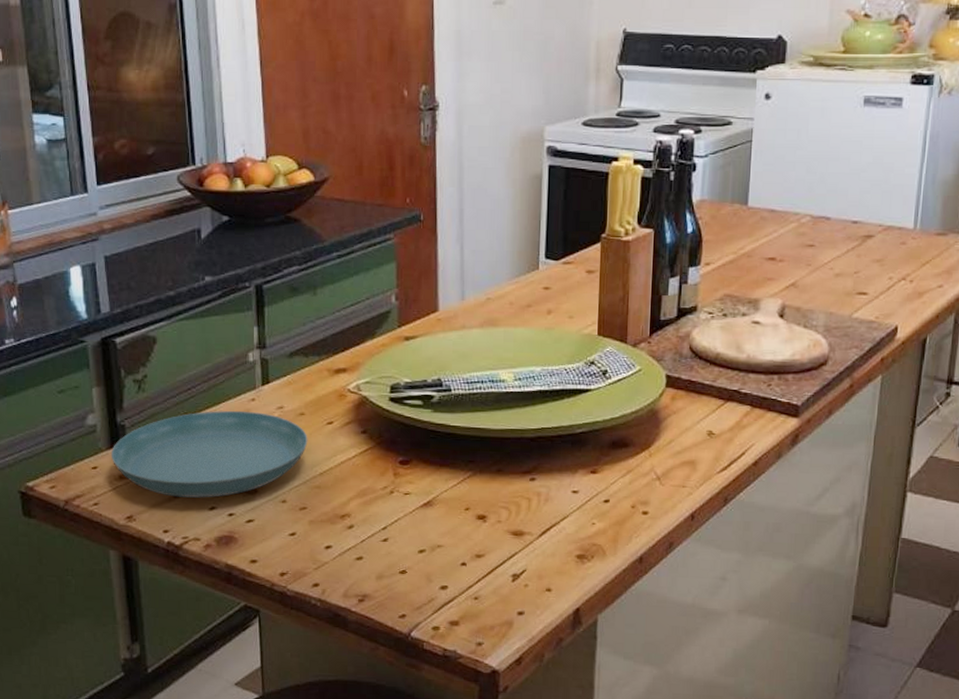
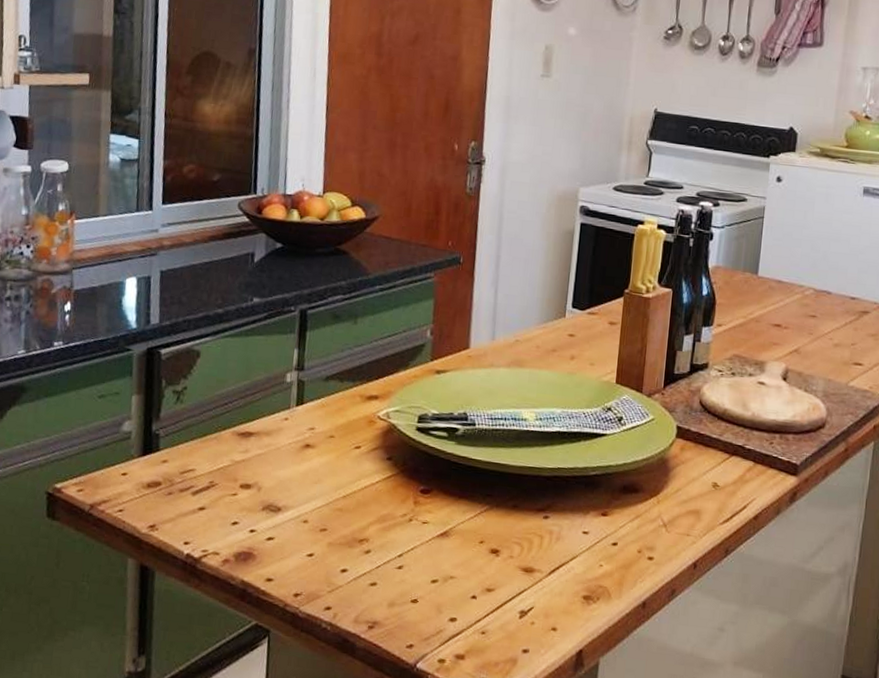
saucer: present [110,410,308,498] -> none [141,427,335,513]

